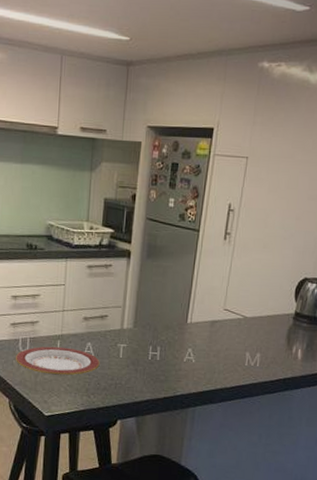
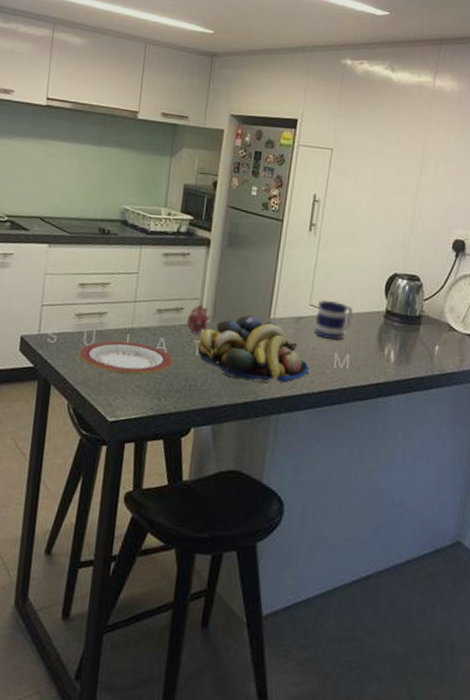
fruit: none [110,309,134,339] -> present [186,302,212,334]
fruit bowl: none [121,320,223,381] -> present [197,315,309,383]
mug: none [228,305,265,340] -> present [314,300,354,340]

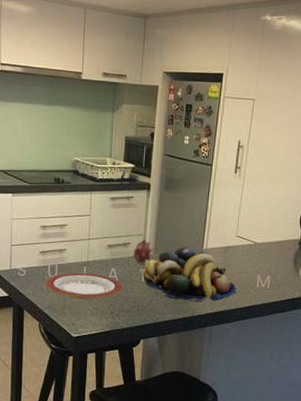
mug: present [314,300,354,340] -> none [240,232,273,264]

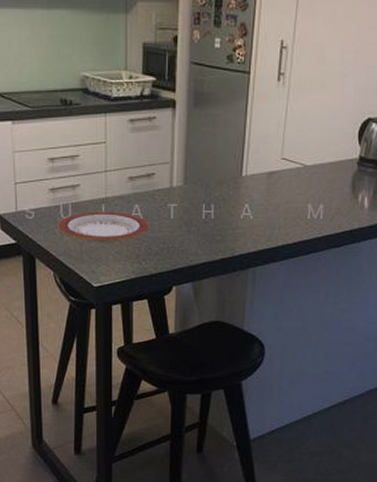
fruit: present [133,237,154,264] -> none [159,166,184,198]
fruit bowl: present [143,247,236,302] -> none [172,175,283,239]

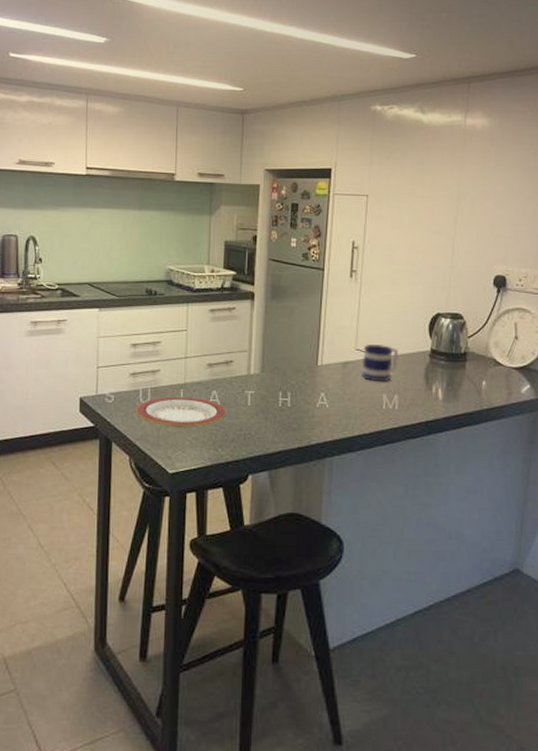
mug: none [287,153,326,191] -> present [362,344,399,381]

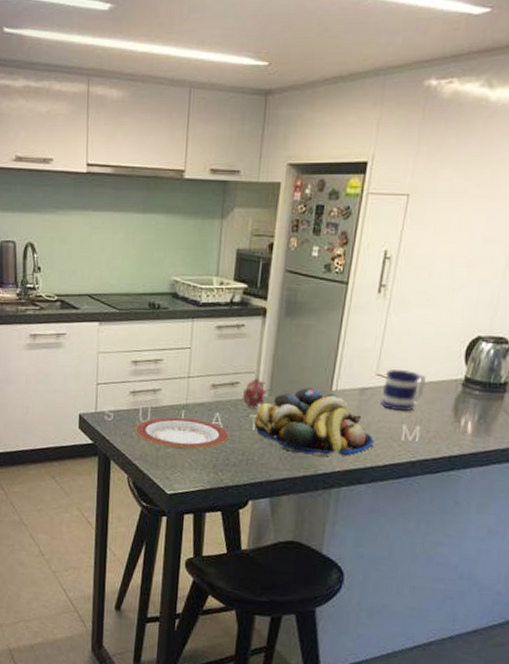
fruit: none [236,354,261,385] -> present [242,375,269,408]
fruit bowl: none [249,364,359,428] -> present [254,388,374,457]

